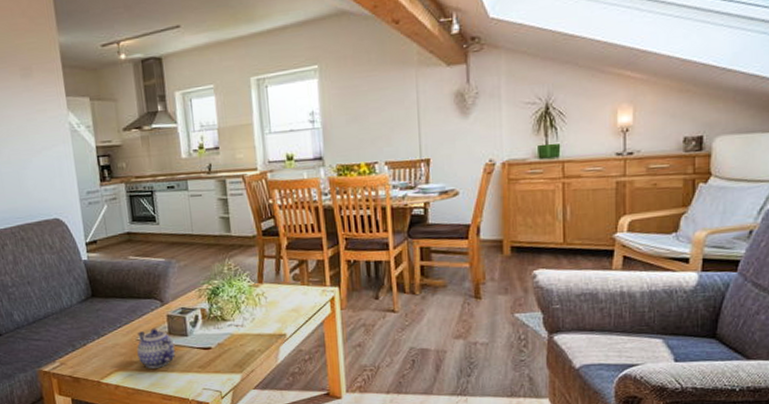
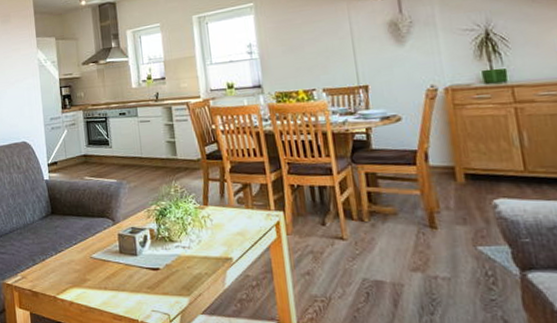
teapot: present [137,328,176,369] -> none [90,246,126,287]

